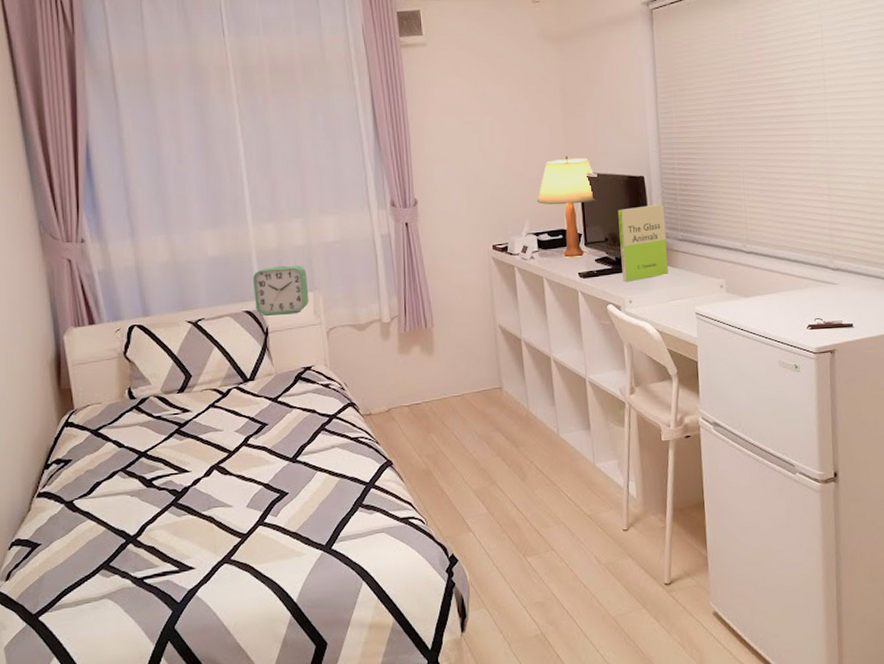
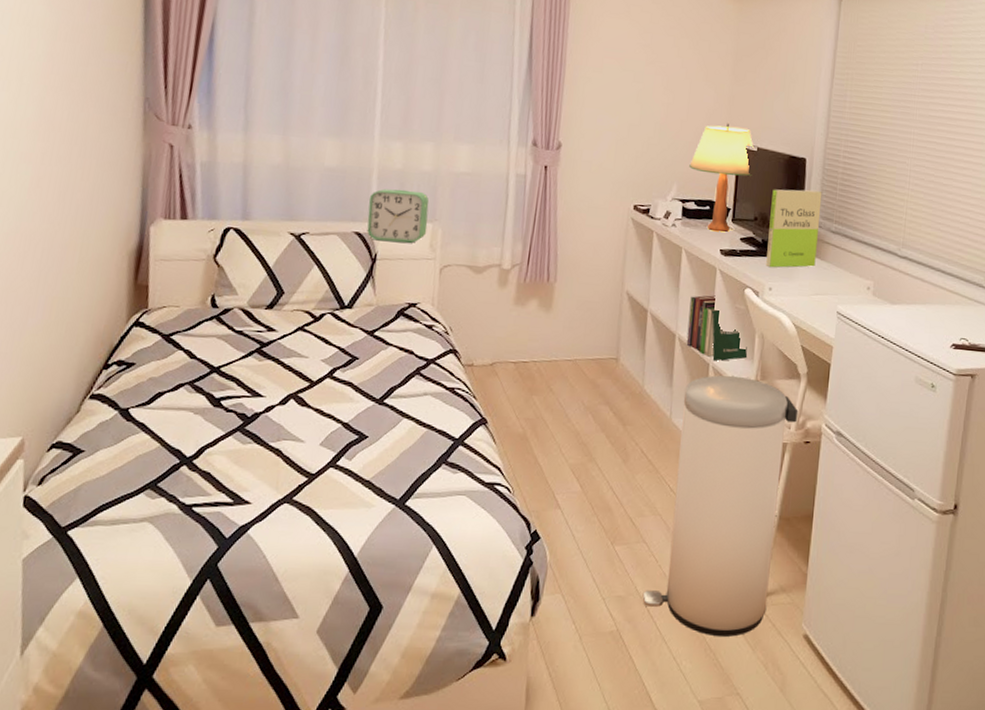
books: none [558,316,620,376] -> present [686,295,748,362]
pedal bin: none [559,386,675,626] -> present [642,375,797,637]

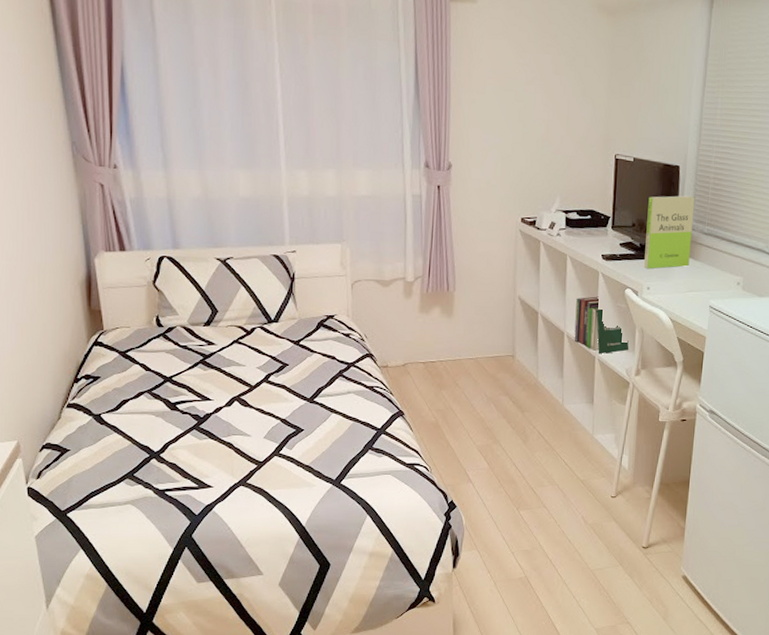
alarm clock: present [367,188,429,243] -> none [282,214,337,262]
pedal bin: present [642,375,797,637] -> none [545,366,675,579]
table lamp: present [689,123,754,232] -> none [570,136,630,239]

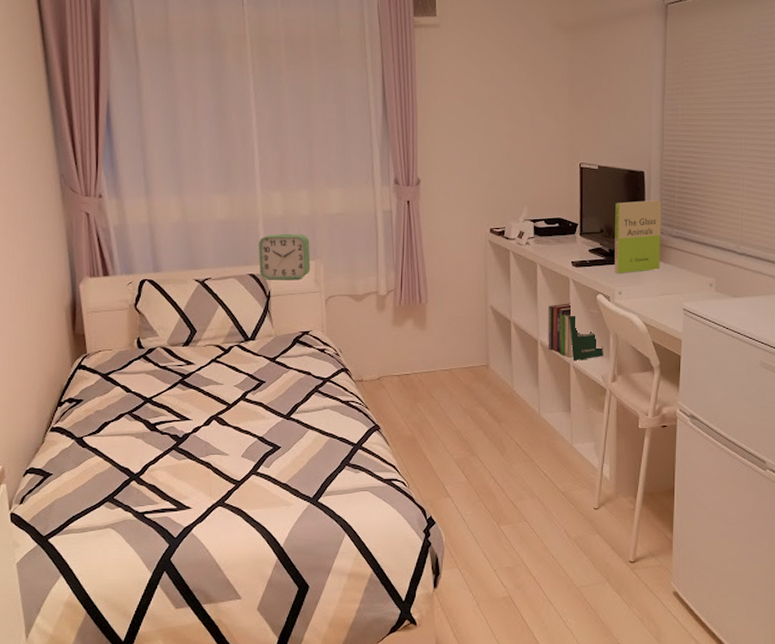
alarm clock: none [282,214,337,262] -> present [258,233,311,280]

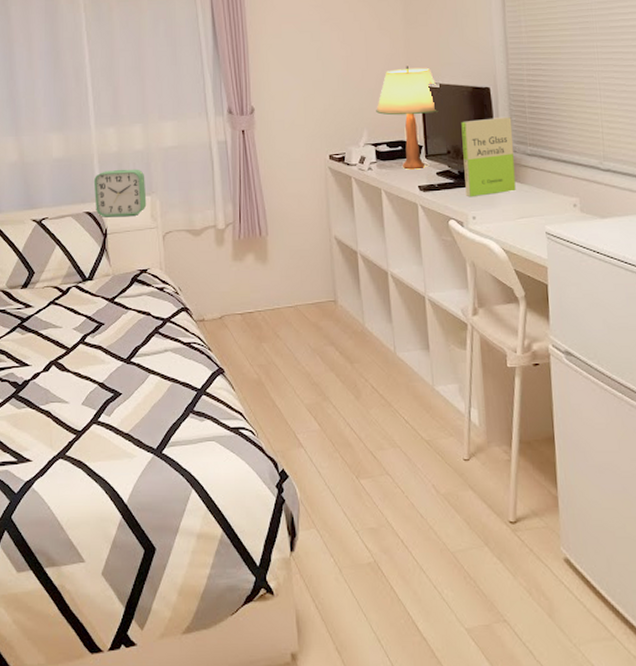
table lamp: none [537,146,595,246] -> present [376,65,439,170]
books: present [548,303,604,361] -> none [397,230,462,294]

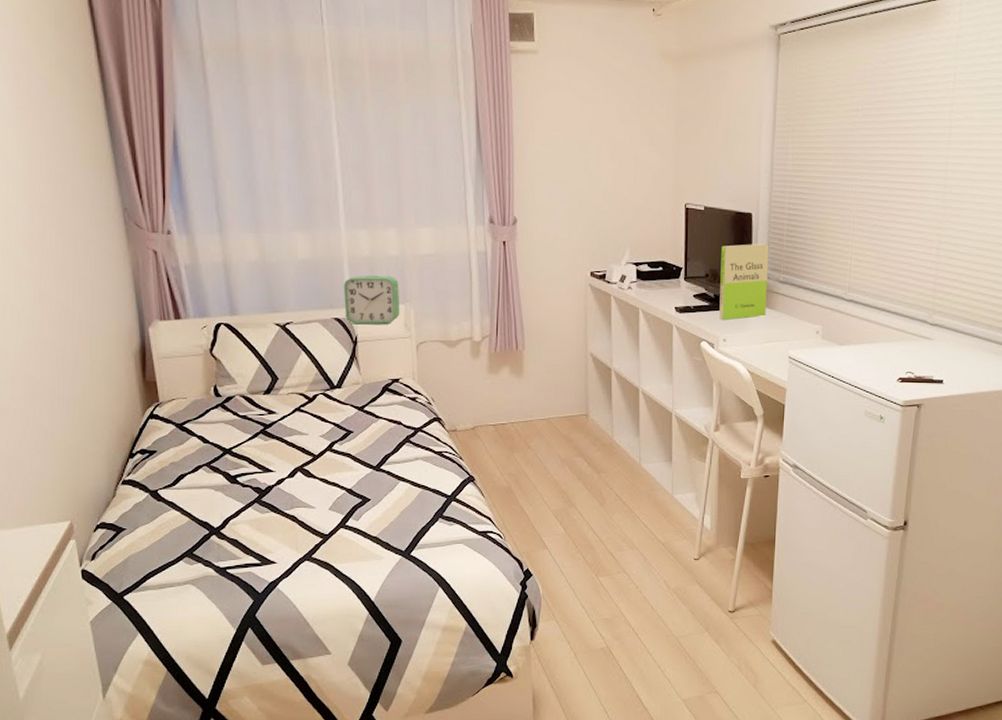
table lamp: present [376,65,439,170] -> none [640,185,701,291]

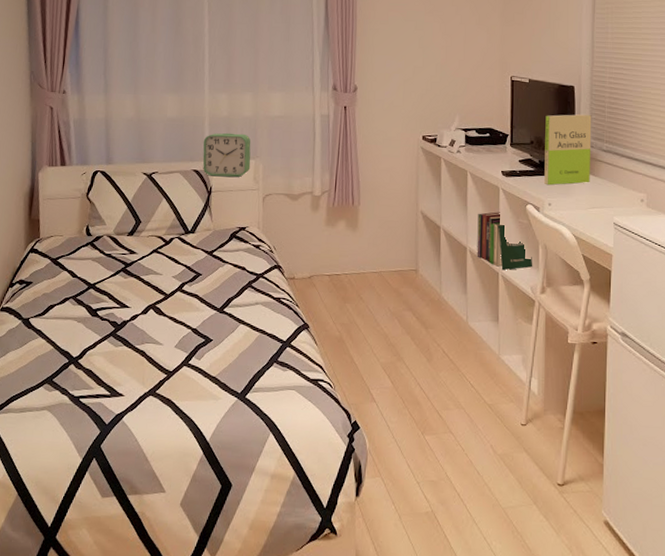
books: none [649,350,707,411] -> present [476,212,533,271]

